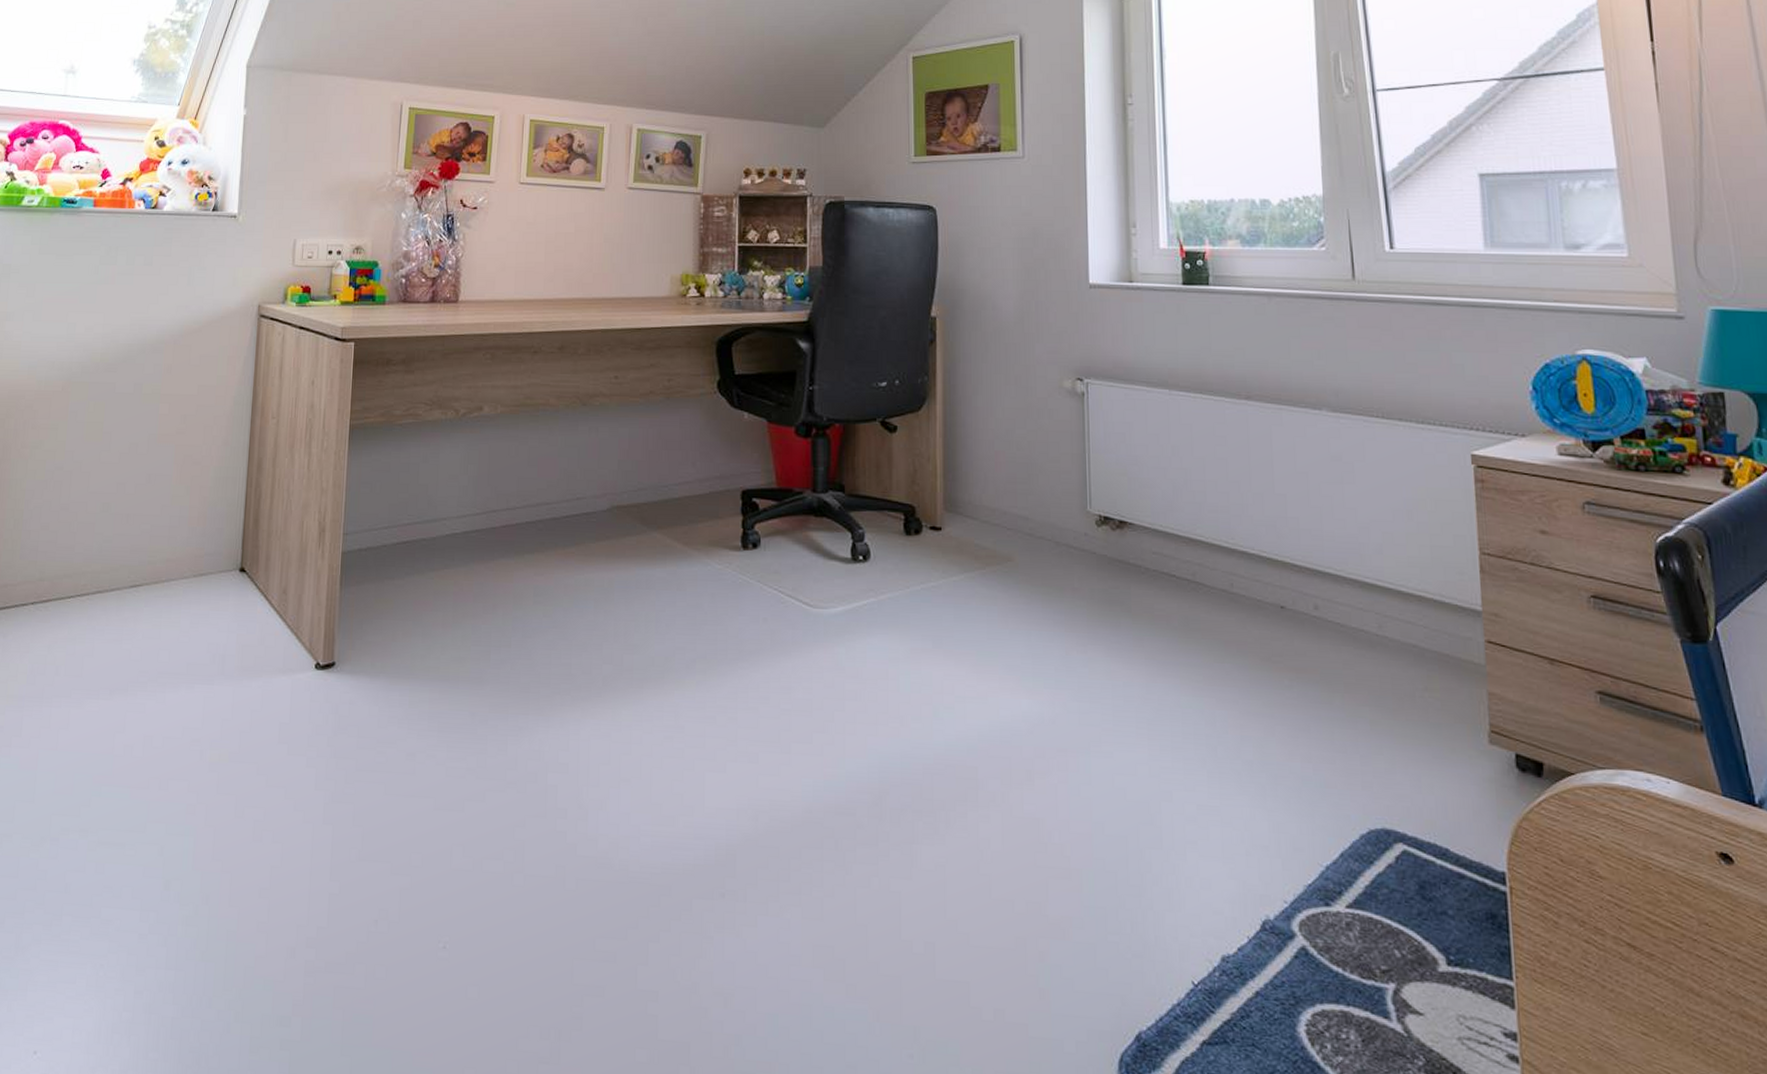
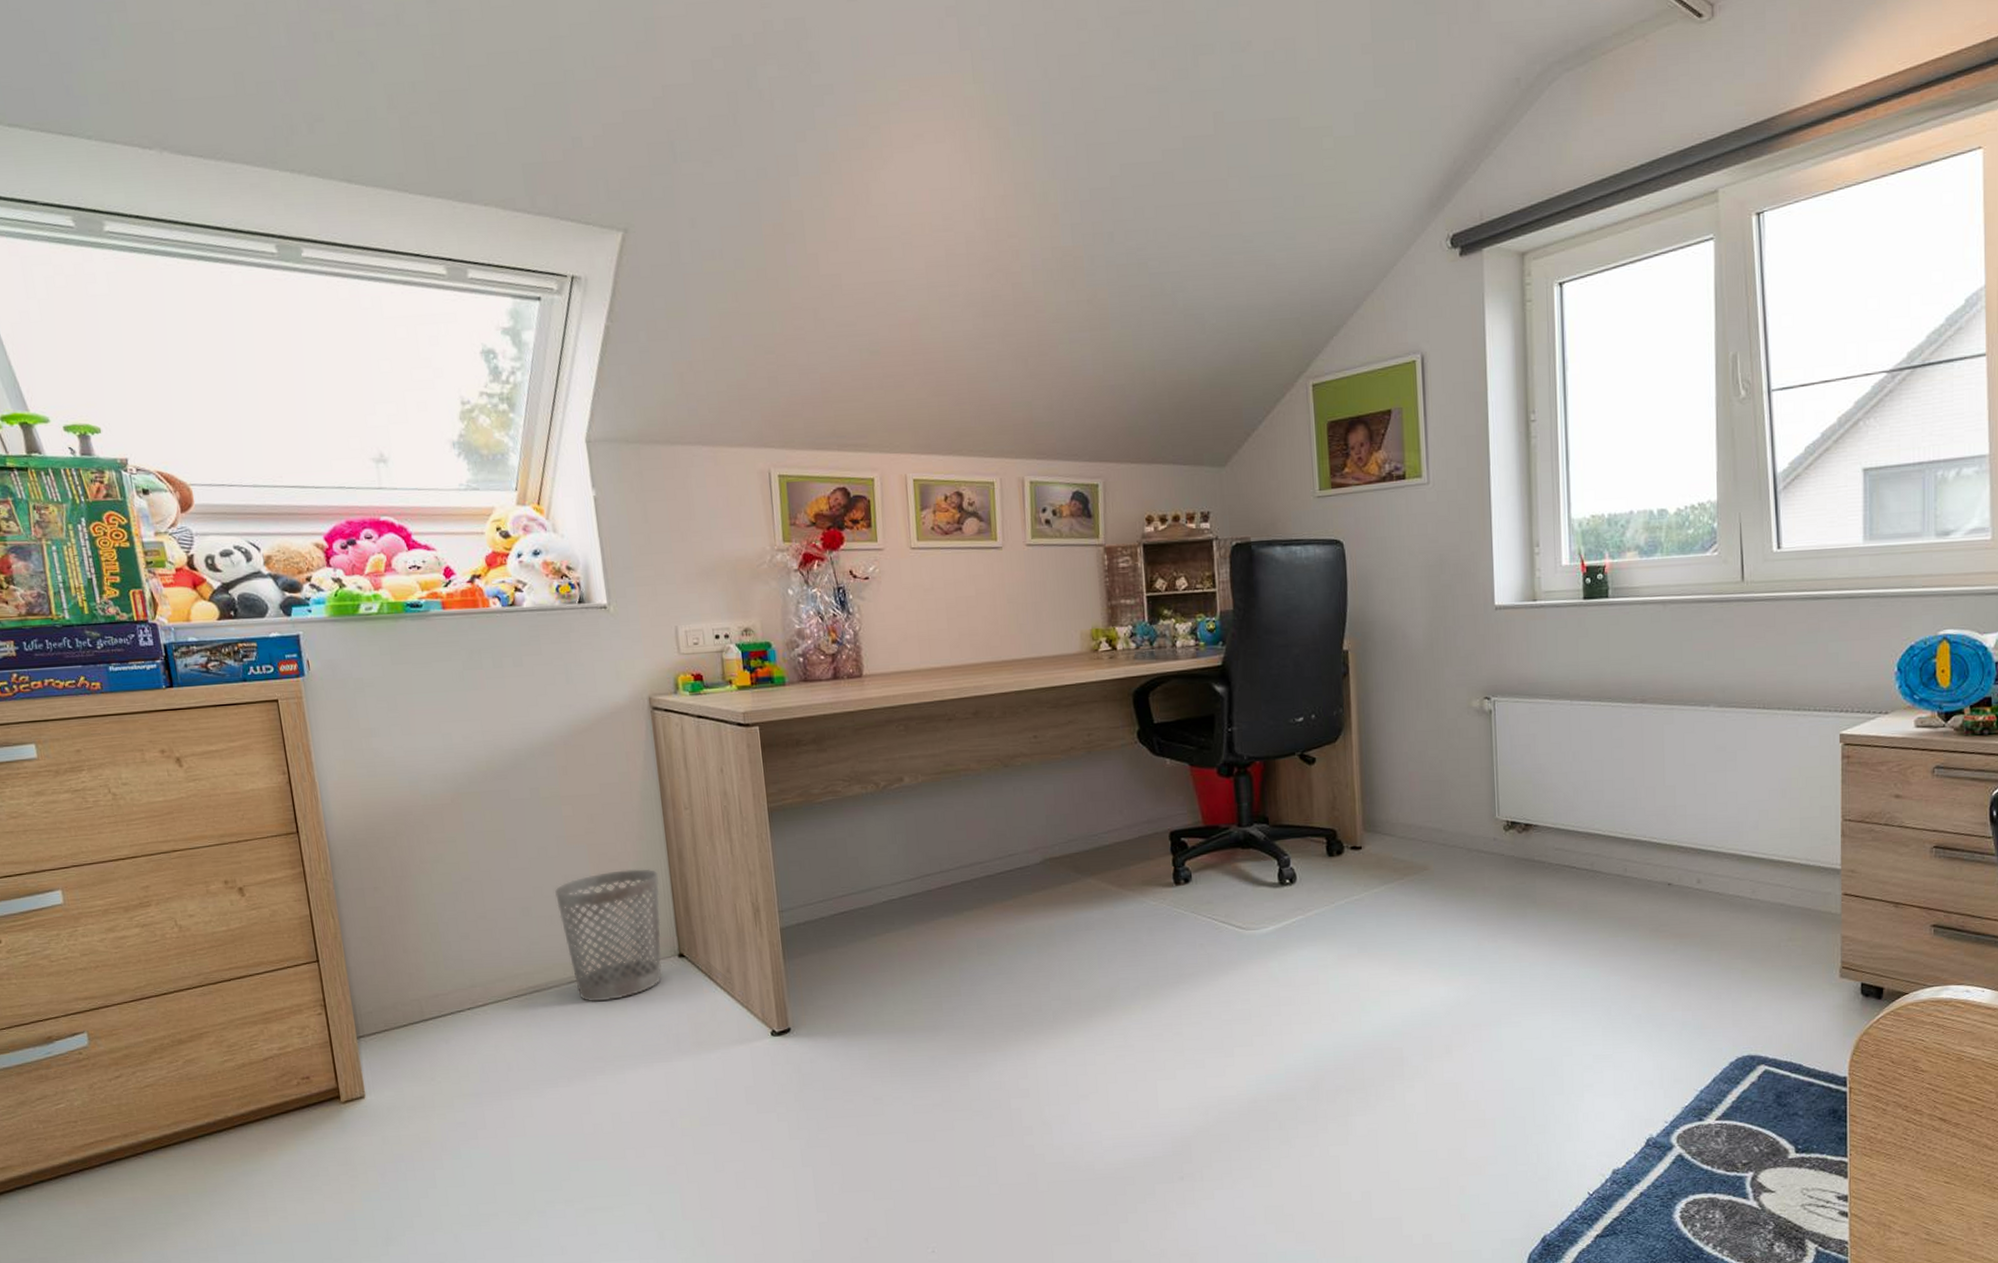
wastebasket: none [136,474,236,611] -> present [555,868,662,1002]

